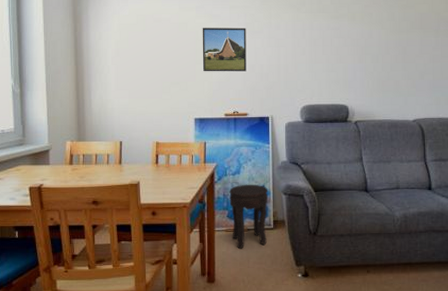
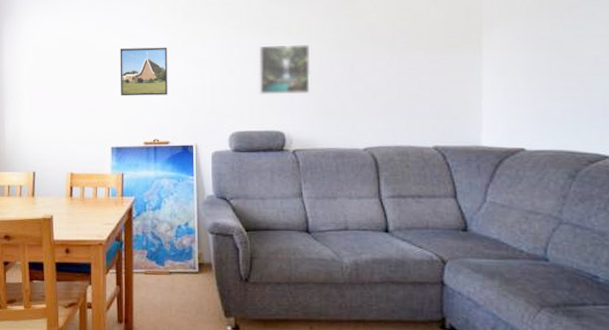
side table: present [229,184,269,249] -> none [149,221,193,294]
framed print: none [327,29,371,73] -> present [258,44,311,95]

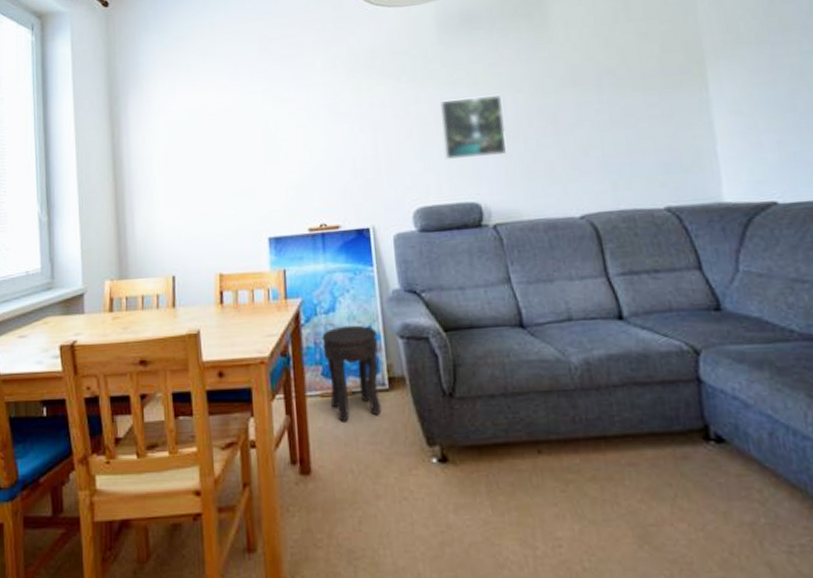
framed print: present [120,47,168,96] -> none [271,110,334,174]
side table: none [149,221,193,294] -> present [322,325,381,422]

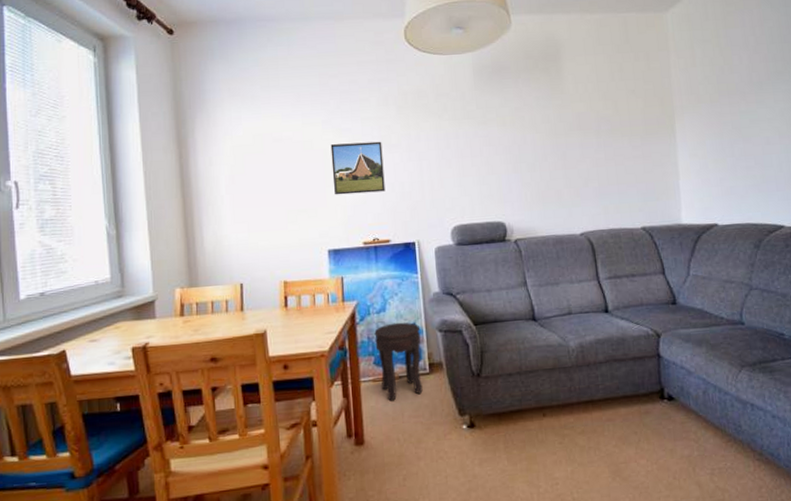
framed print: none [271,110,334,174] -> present [330,141,385,195]
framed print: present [440,95,508,159] -> none [475,134,527,186]

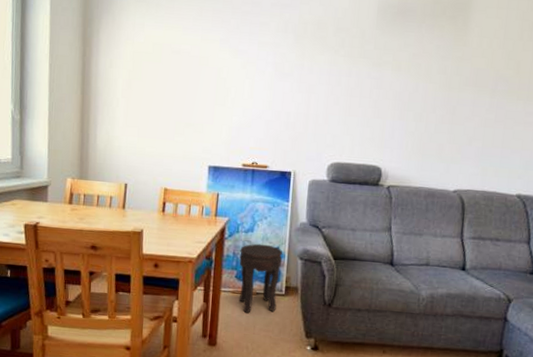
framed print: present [330,141,385,195] -> none [222,64,275,119]

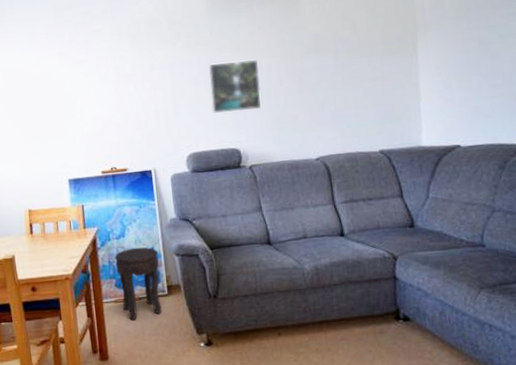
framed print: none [361,78,417,132] -> present [209,60,262,113]

